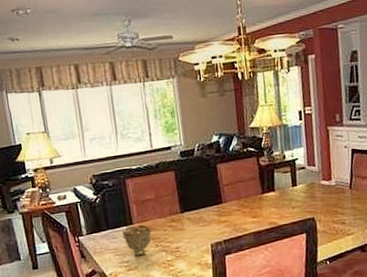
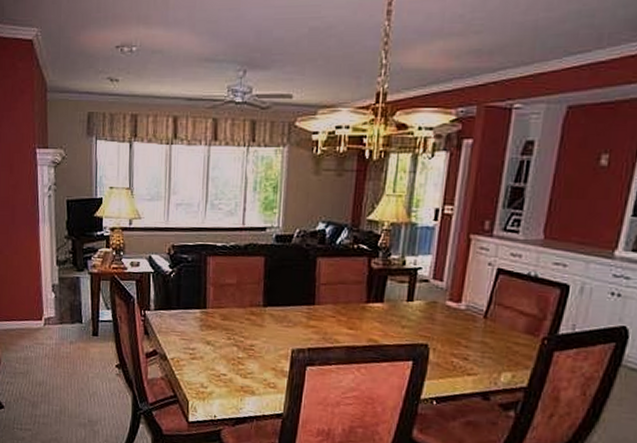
decorative bowl: present [121,225,152,257] -> none [191,311,226,346]

